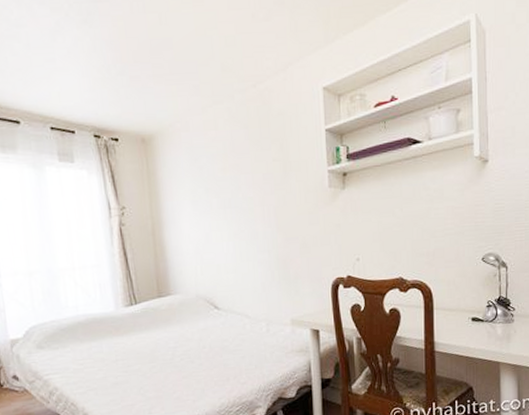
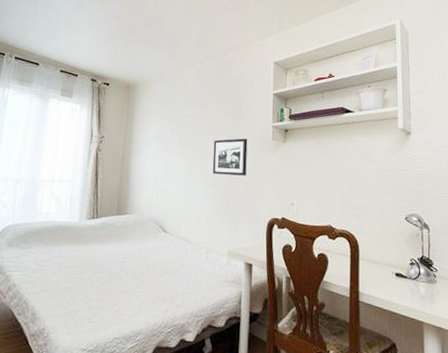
picture frame: none [260,189,303,237] -> present [212,138,248,176]

